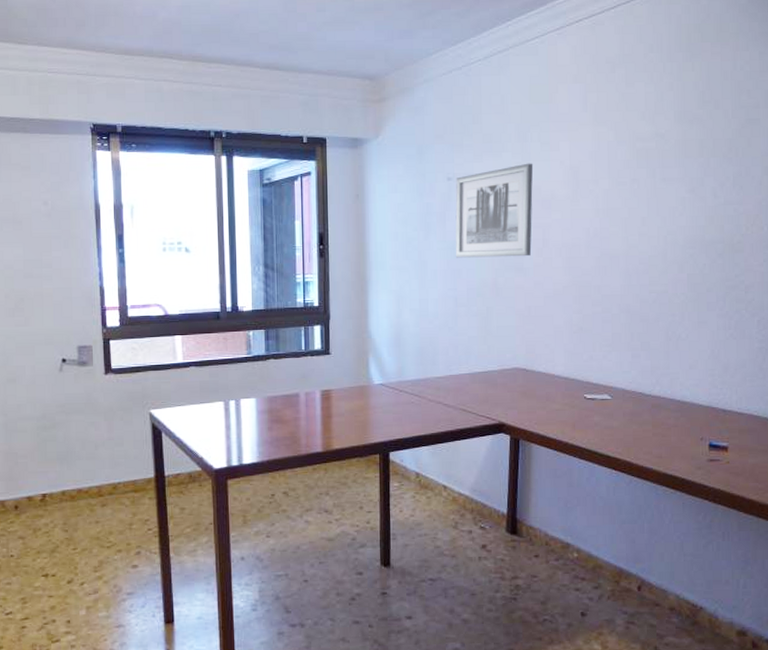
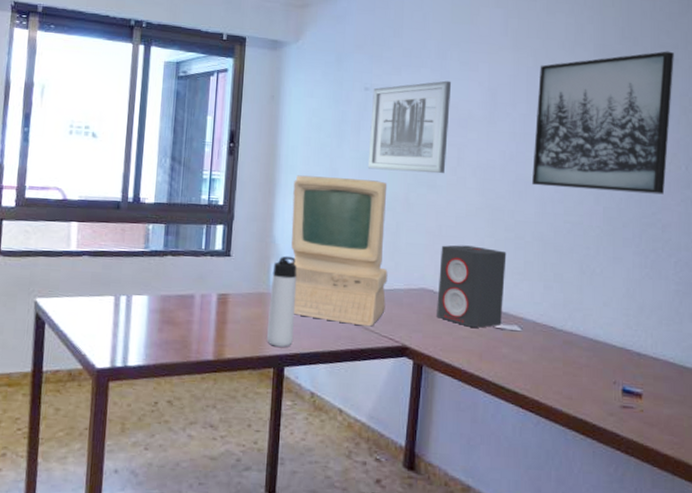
thermos bottle: none [370,349,395,434] -> present [267,255,297,347]
computer: none [385,269,482,408] -> present [291,175,388,327]
speaker: none [530,323,595,400] -> present [437,245,507,328]
wall art: none [617,111,755,259] -> present [532,51,674,195]

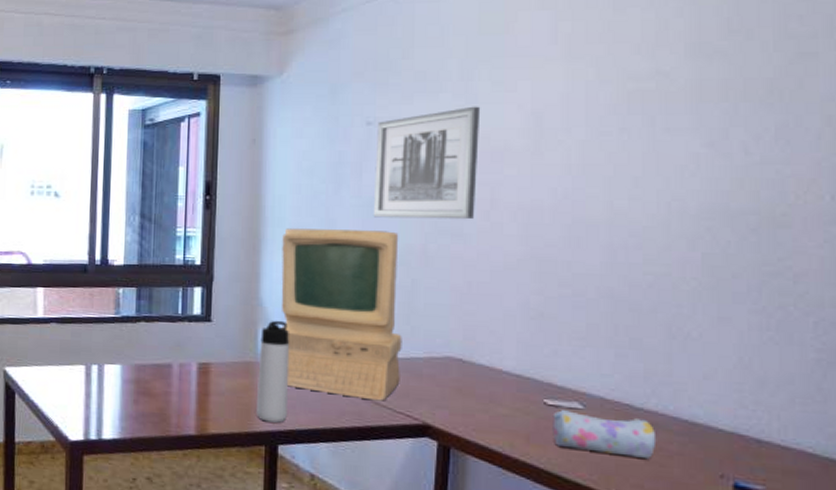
speaker: present [437,245,507,328] -> none [467,304,561,404]
pencil case: none [499,332,572,371] -> present [552,410,657,460]
wall art: present [532,51,674,195] -> none [596,43,811,234]

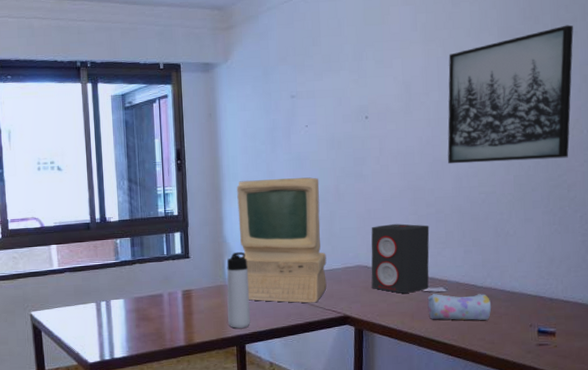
wall art: present [373,106,481,220] -> none [299,79,370,168]
speaker: none [467,304,561,404] -> present [371,224,430,293]
wall art: none [596,43,811,234] -> present [447,25,573,164]

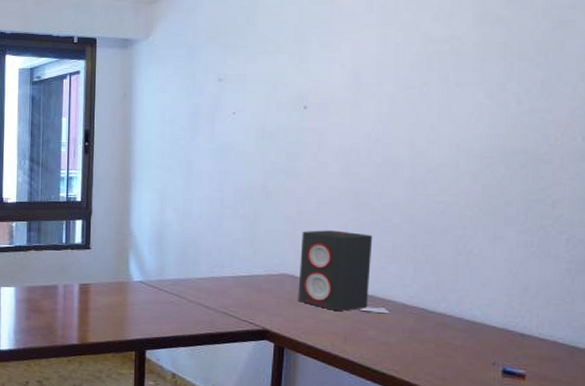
thermos bottle: present [227,251,250,329] -> none [128,246,155,332]
computer: present [237,177,327,303] -> none [148,169,247,312]
pencil case: present [427,294,492,321] -> none [365,315,445,352]
wall art: present [447,25,573,164] -> none [401,12,570,169]

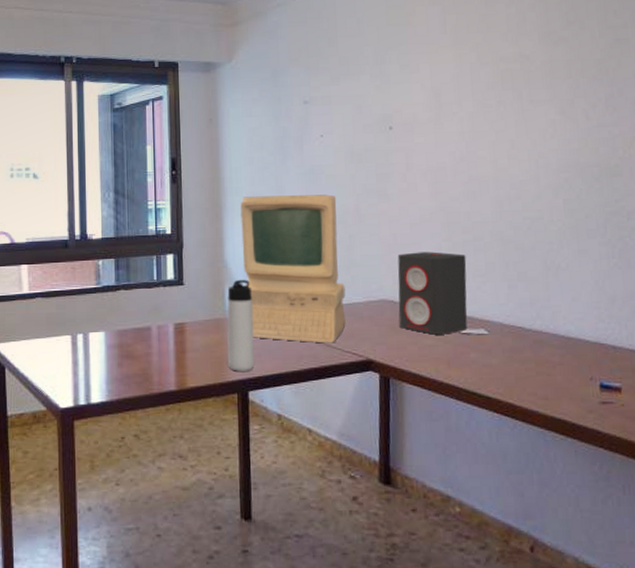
thermos bottle: none [128,246,155,332] -> present [227,279,254,371]
computer: none [148,169,247,312] -> present [240,194,346,343]

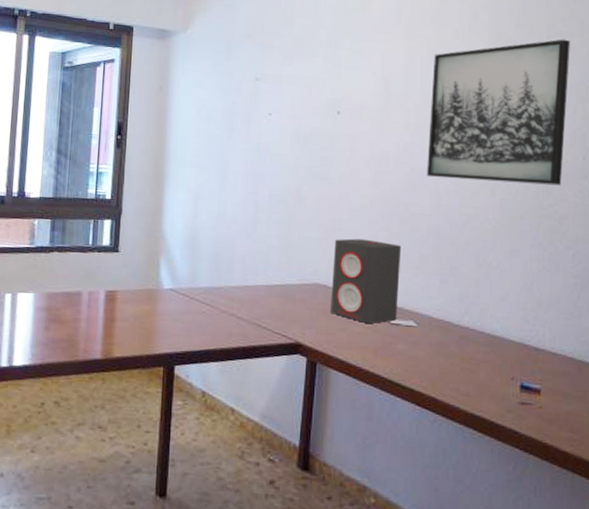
thermos bottle: present [227,279,254,371] -> none [157,251,187,345]
computer: present [240,194,346,343] -> none [180,168,280,323]
wall art: none [483,31,627,184] -> present [427,39,570,186]

